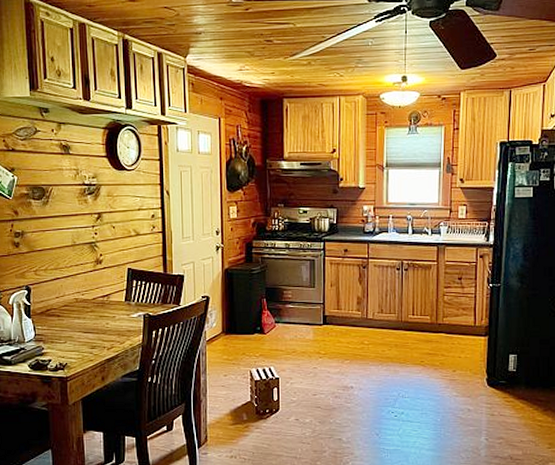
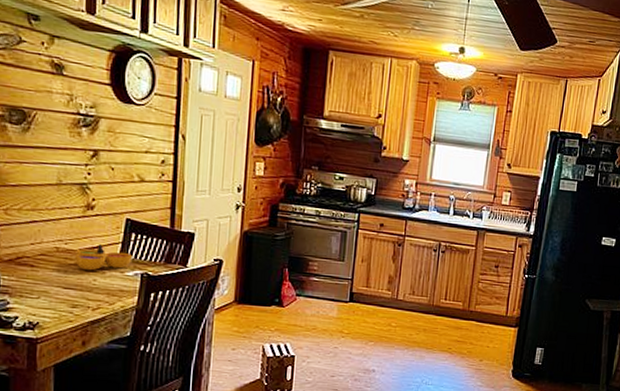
decorative bowl: none [91,293,136,316] -> present [75,244,133,271]

